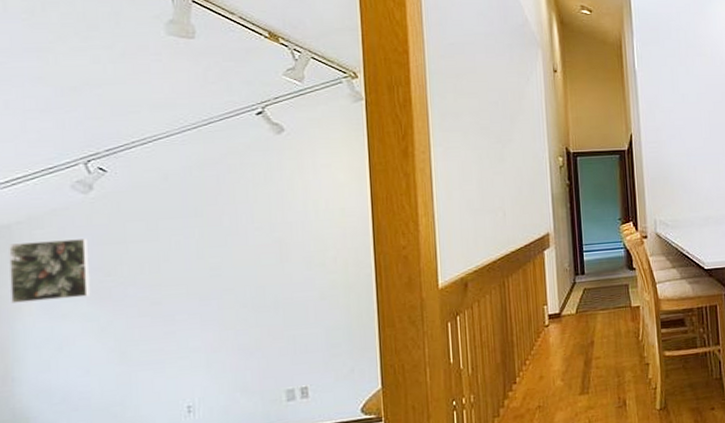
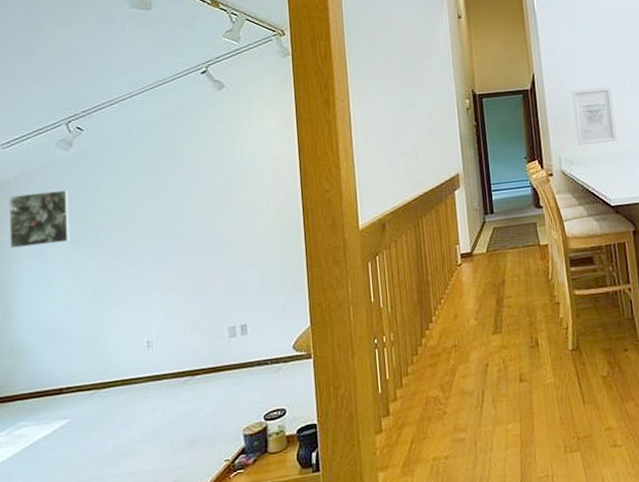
wall art: none [670,151,714,209] -> present [572,86,617,146]

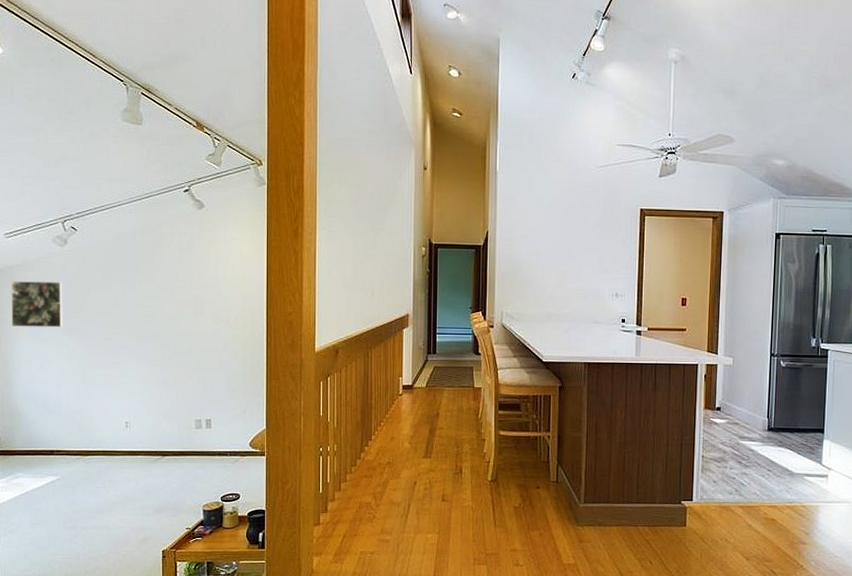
wall art: present [572,86,617,146] -> none [520,252,558,304]

